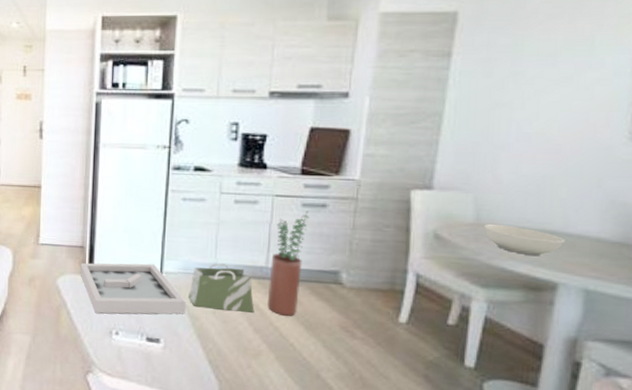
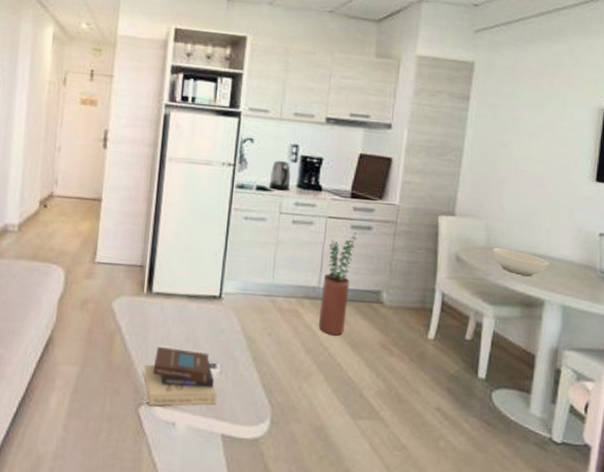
decorative tray: present [80,263,186,315] -> none [138,283,244,339]
books: none [90,320,162,377] -> present [143,346,217,406]
grocery bag: present [189,263,255,313] -> none [246,283,307,333]
kettle: none [207,140,231,171] -> present [269,161,291,191]

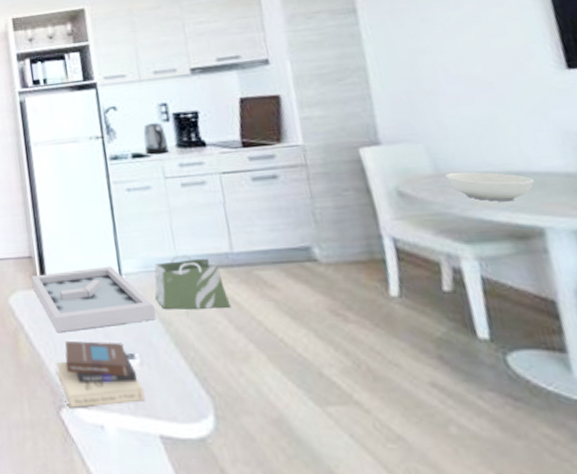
decorative tray: none [138,283,244,339] -> present [31,266,157,334]
grocery bag: none [246,283,307,333] -> present [154,255,231,310]
vase: present [319,233,357,336] -> none [231,185,277,306]

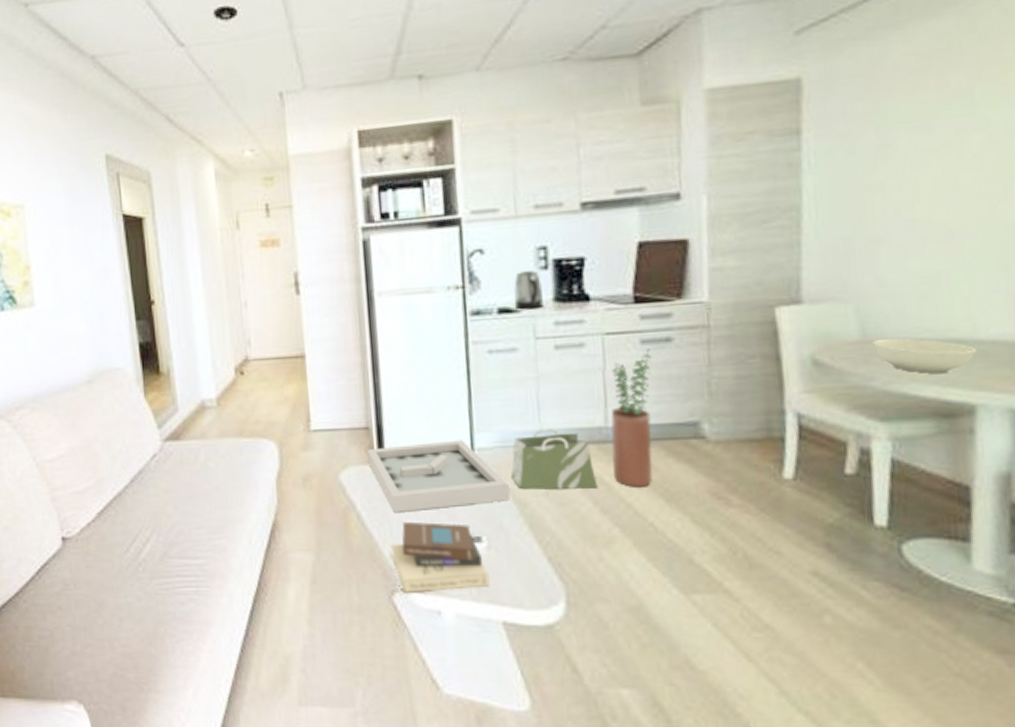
vase: none [231,185,277,306] -> present [611,349,652,487]

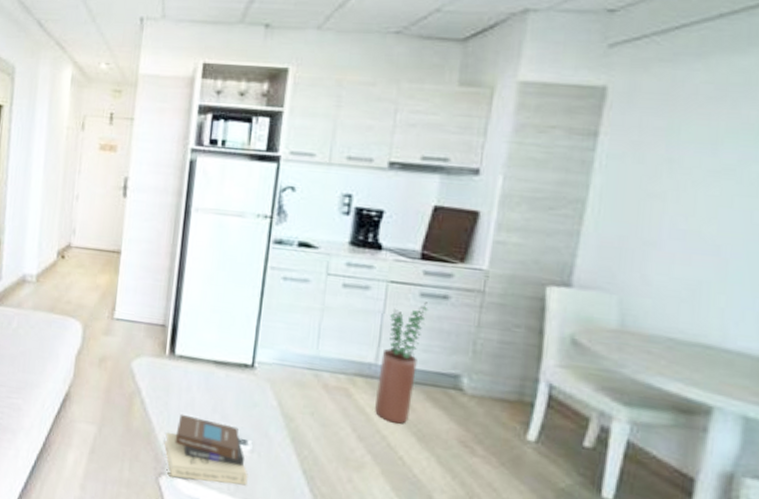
decorative tray: present [367,440,510,514] -> none [159,344,280,414]
grocery bag: present [511,429,598,490] -> none [284,355,360,417]
kettle: present [514,270,543,310] -> none [313,213,342,249]
bowl: present [873,338,977,374] -> none [629,332,723,374]

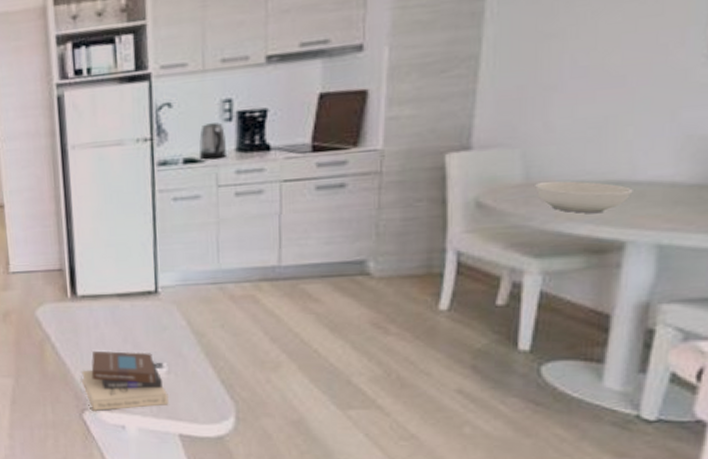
kettle: none [313,213,342,249] -> present [198,122,226,160]
vase: present [375,302,428,424] -> none [283,194,326,319]
bowl: none [629,332,723,374] -> present [535,181,633,214]

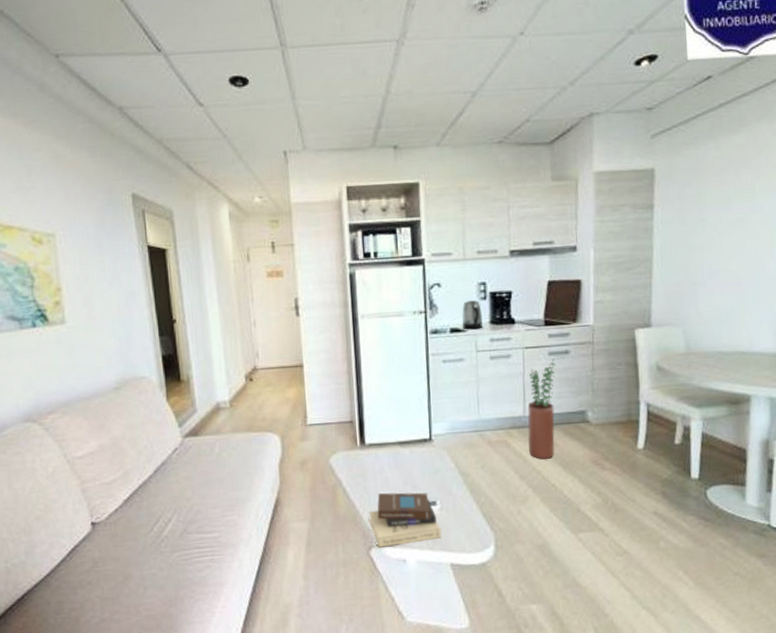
vase: none [283,194,326,319] -> present [527,359,556,459]
bowl: present [535,181,633,214] -> none [693,351,752,375]

